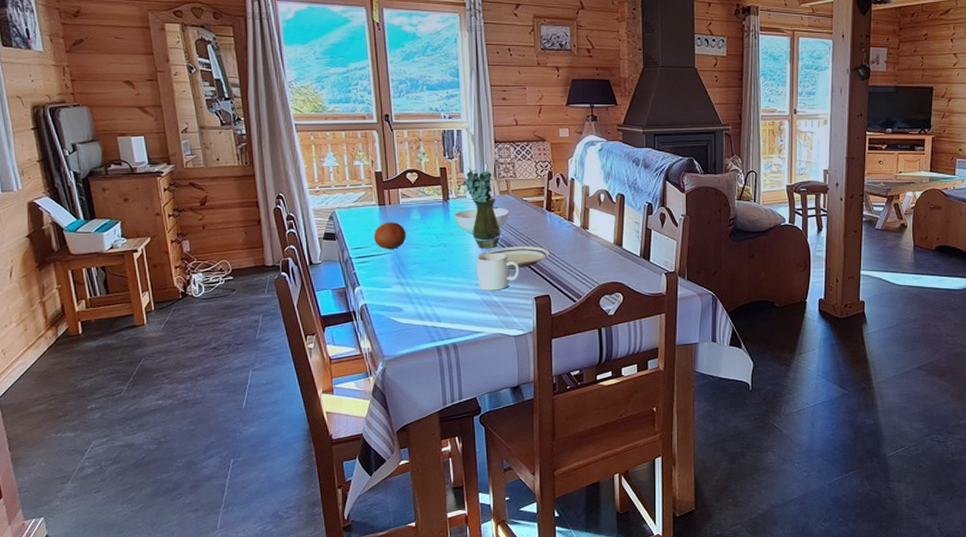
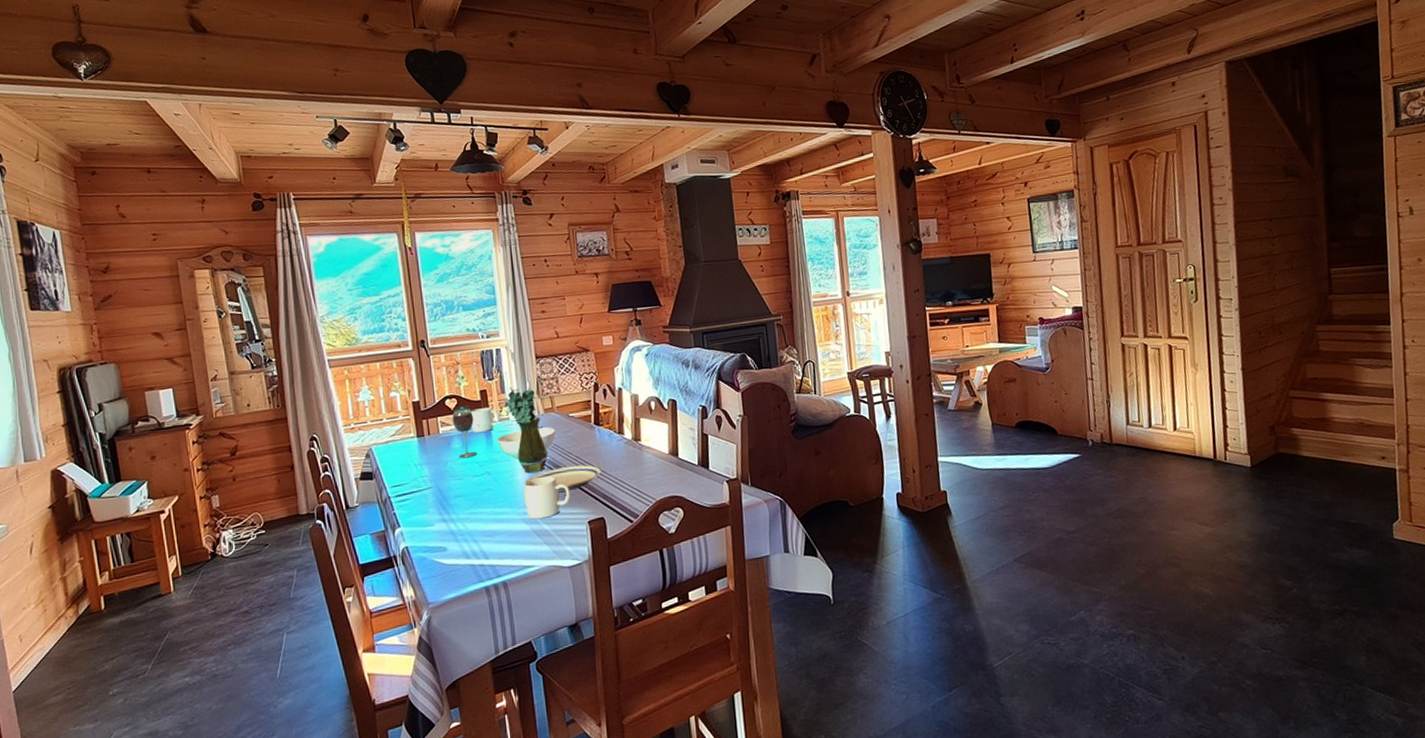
fruit: present [373,221,406,250] -> none [413,453,448,485]
wineglass: none [412,181,434,229] -> present [452,406,476,459]
mug: none [430,184,457,207] -> present [470,407,500,433]

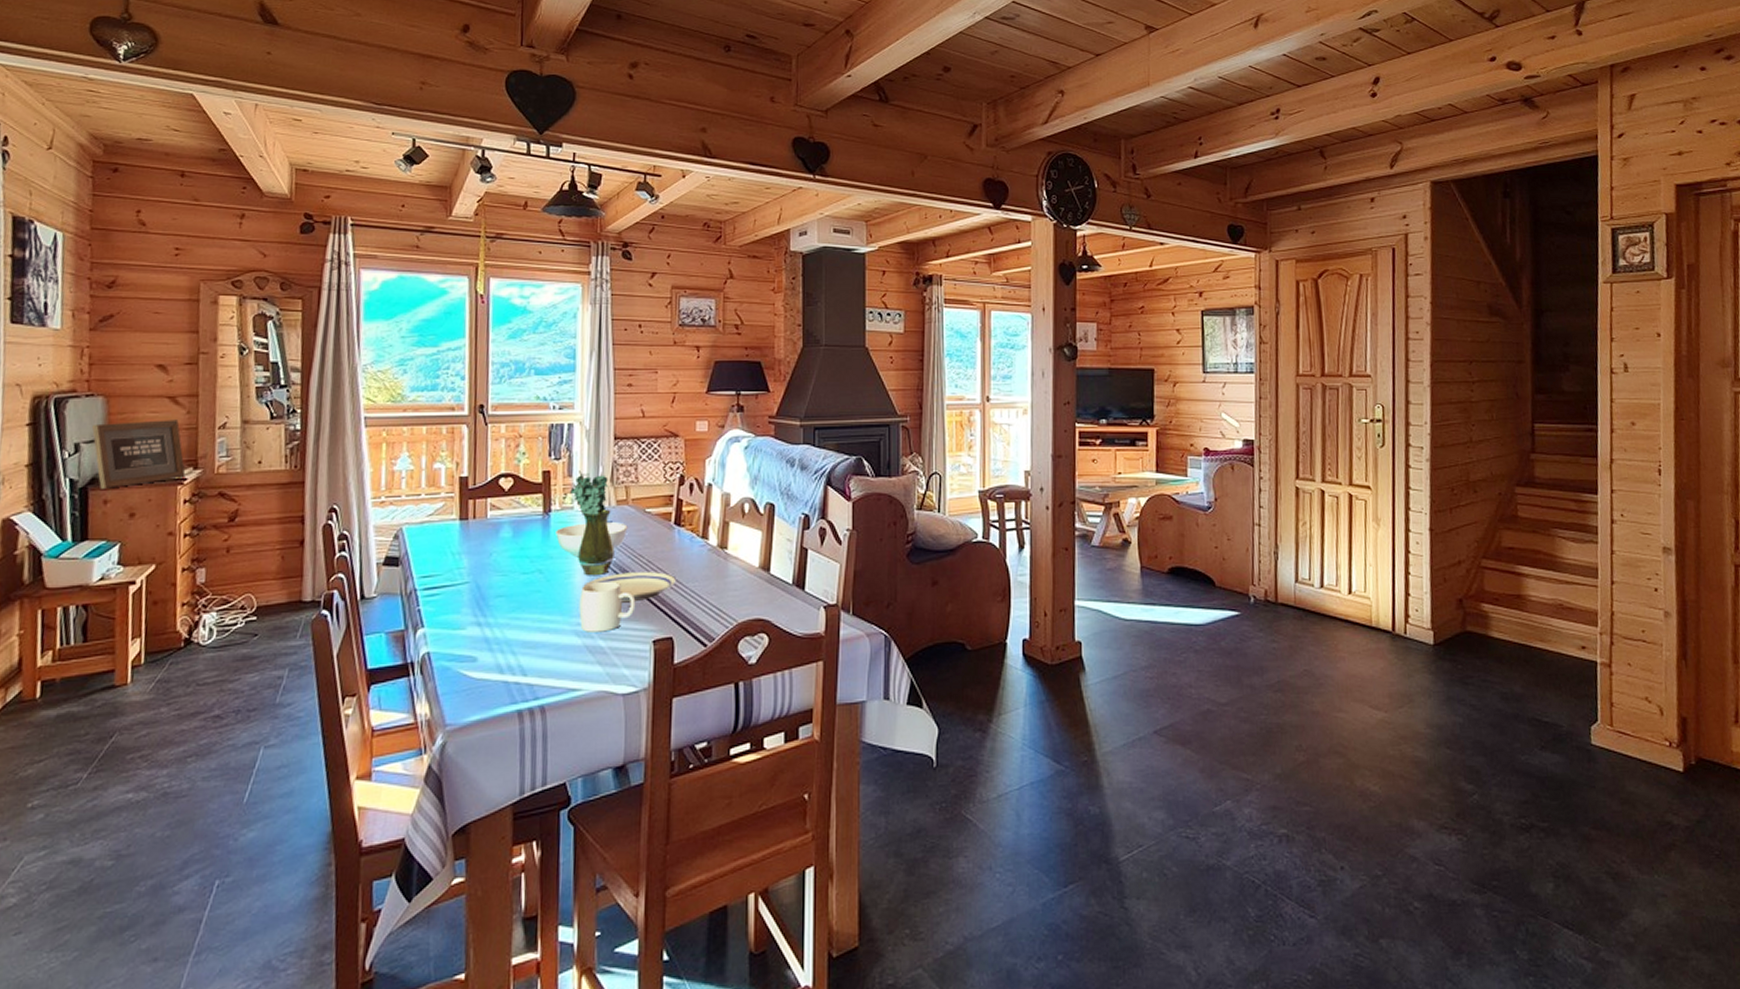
picture frame: none [110,376,191,439] -> present [92,419,186,489]
wineglass: present [452,406,476,459] -> none [504,488,531,551]
mug: present [470,407,500,433] -> none [527,492,562,522]

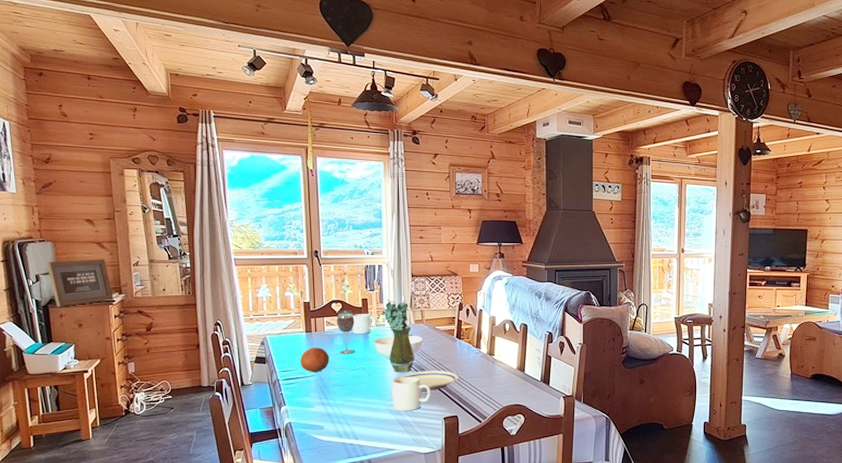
fruit: none [448,540,492,579] -> present [300,347,329,373]
wineglass: none [504,488,531,551] -> present [336,311,355,354]
mug: none [527,492,562,522] -> present [352,314,377,335]

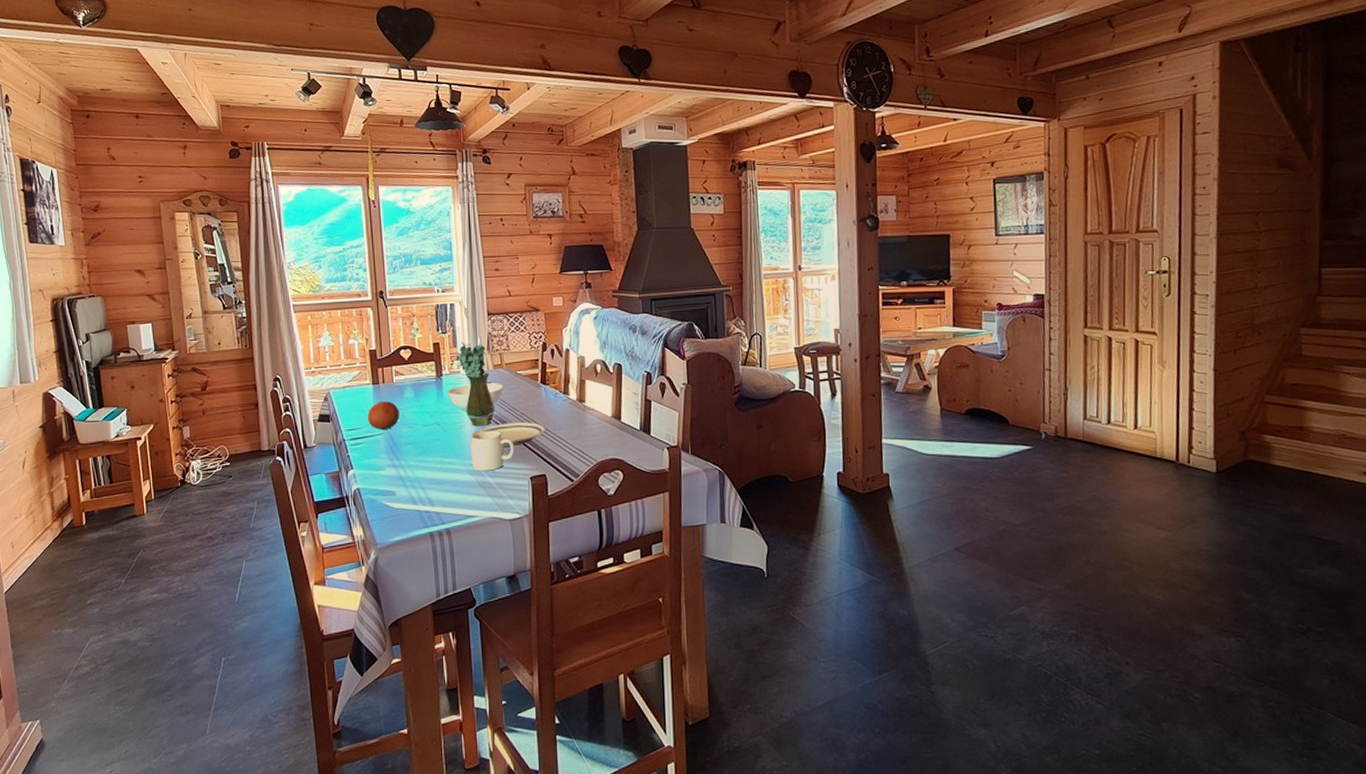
picture frame: present [47,259,114,307] -> none [97,312,167,368]
wineglass: present [336,311,355,354] -> none [405,357,427,408]
mug: present [352,314,377,335] -> none [423,360,451,384]

